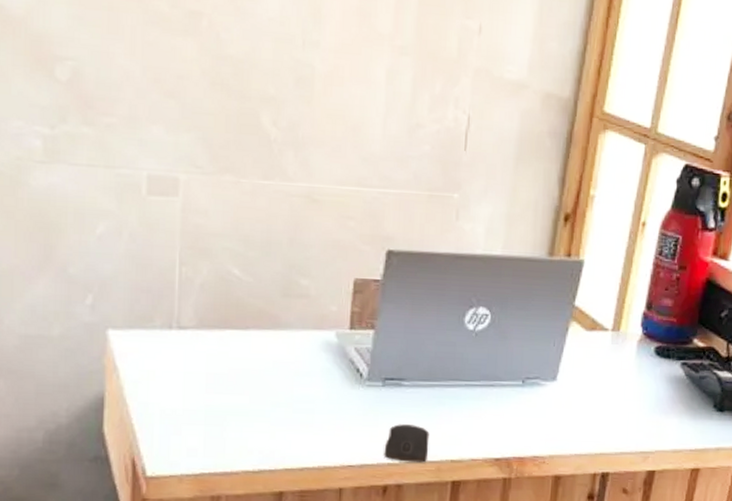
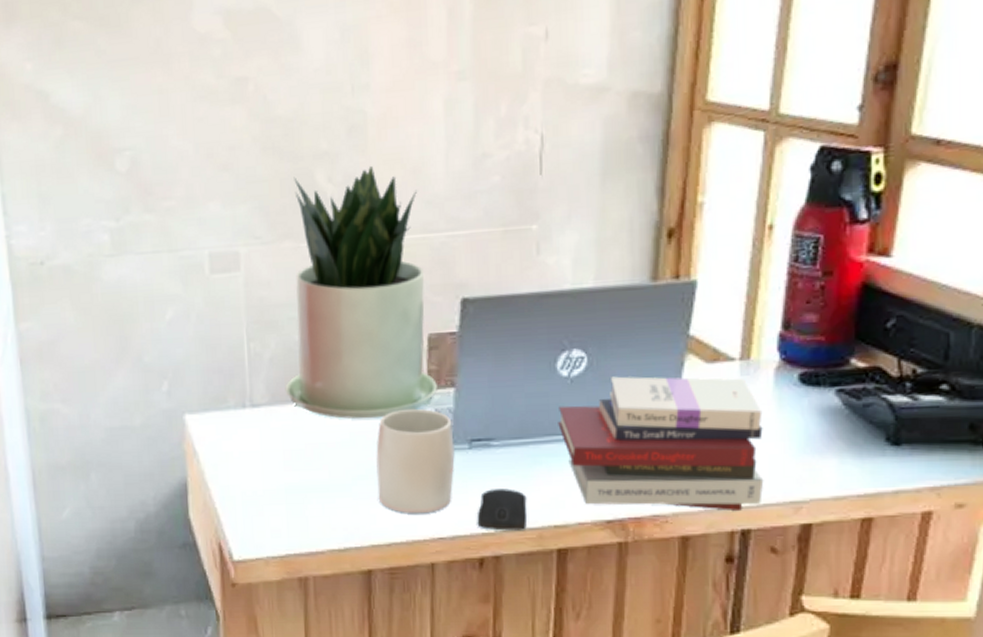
planter: none [213,115,359,351] -> present [285,166,437,419]
mug: none [295,345,370,443] -> present [376,408,455,514]
books: none [461,334,626,456] -> present [558,376,764,510]

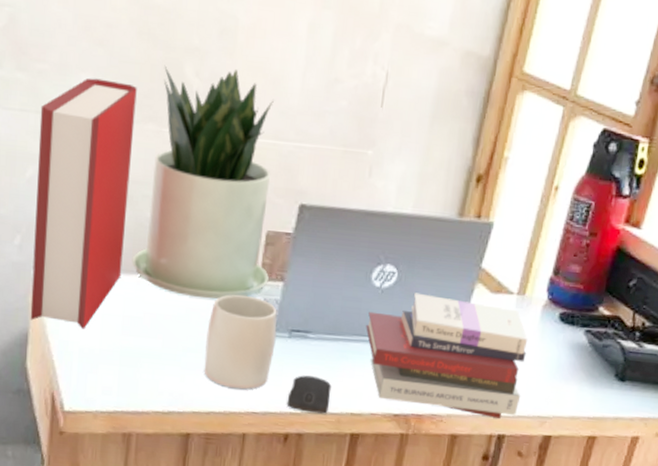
book: none [172,203,276,470] -> present [30,78,137,329]

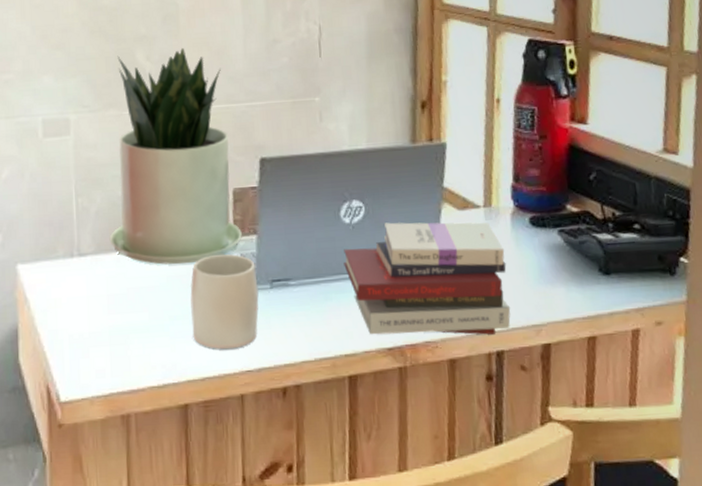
book: present [30,78,137,329] -> none [9,77,101,315]
computer mouse: present [286,375,332,414] -> none [279,323,322,361]

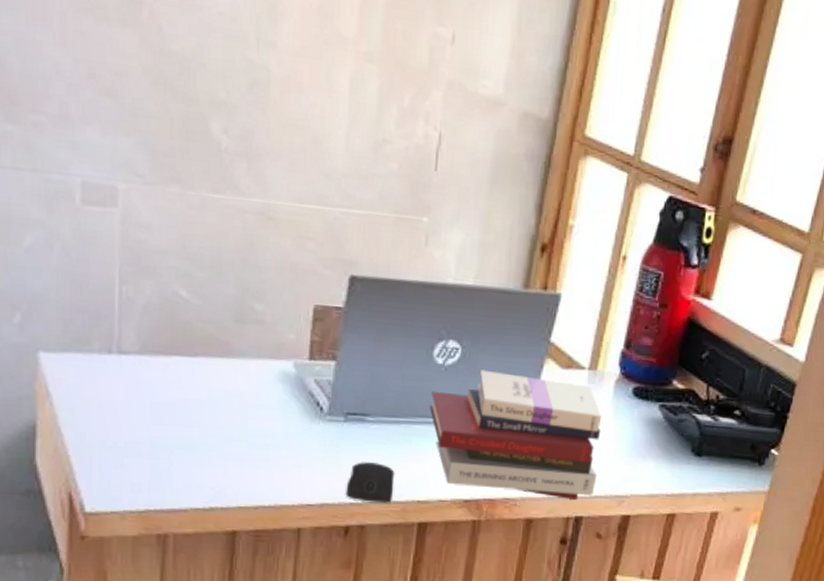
planter: present [109,48,242,265] -> none [158,120,319,382]
mug: present [190,253,259,350] -> none [249,375,331,480]
computer mouse: none [279,323,322,361] -> present [345,462,395,503]

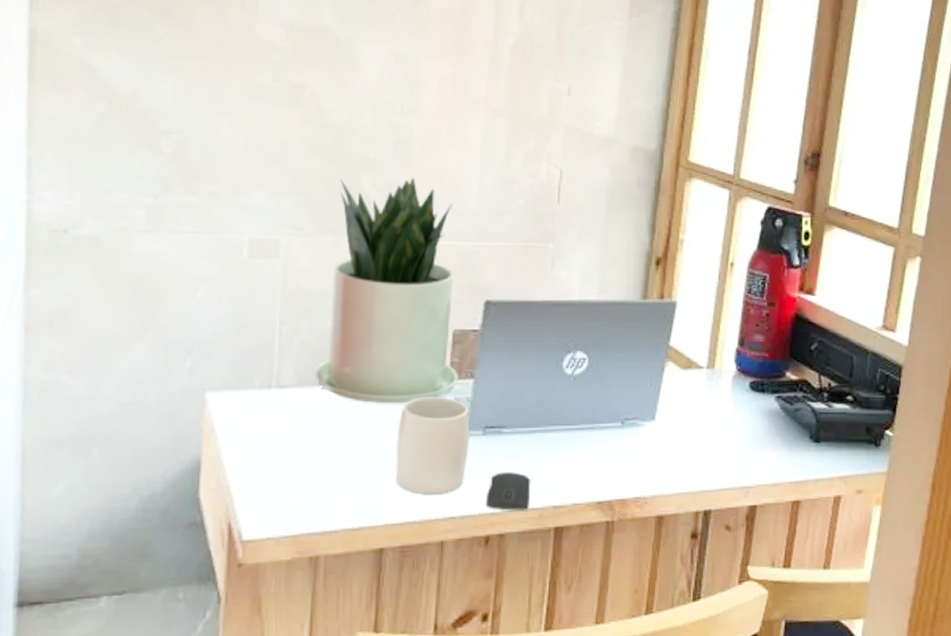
planter: none [158,120,319,382] -> present [313,178,458,404]
mug: none [249,375,331,480] -> present [395,396,470,495]
books: present [429,370,602,500] -> none [561,376,723,494]

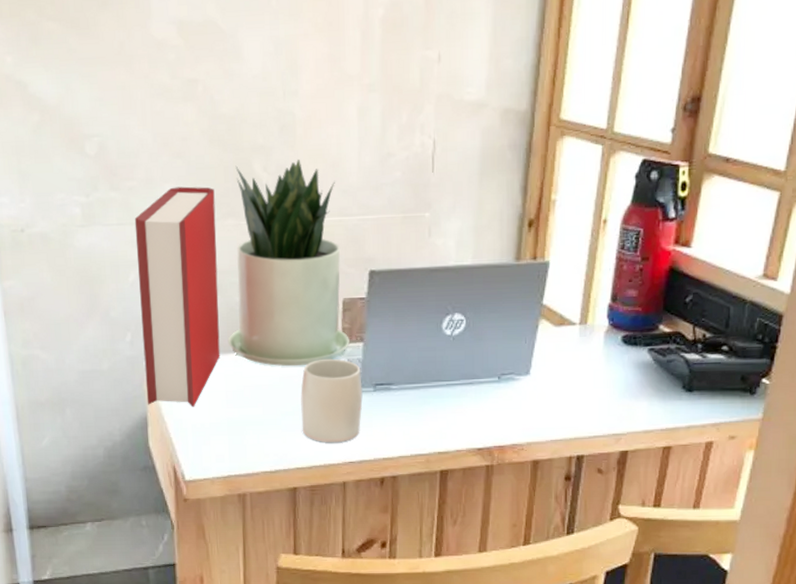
book: none [203,196,313,450] -> present [134,186,220,407]
computer mouse: present [485,472,531,511] -> none [379,423,418,456]

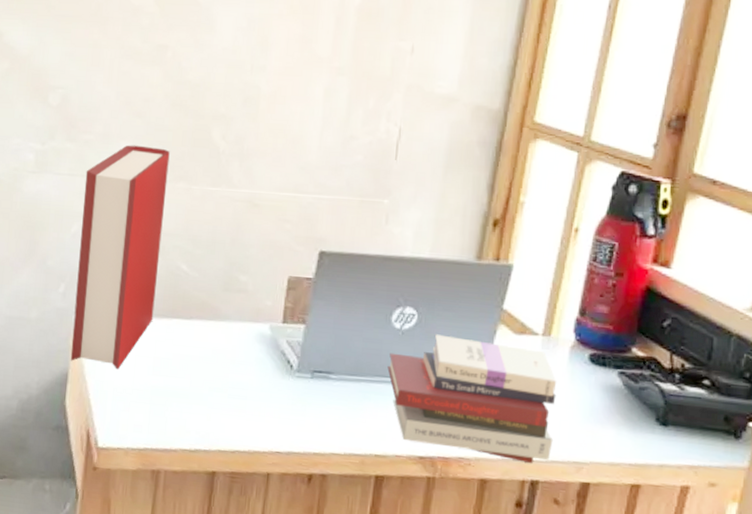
planter: present [228,160,350,367] -> none [163,131,294,341]
mug: present [300,358,363,443] -> none [229,336,300,429]
books: none [442,335,595,441] -> present [387,334,557,463]

